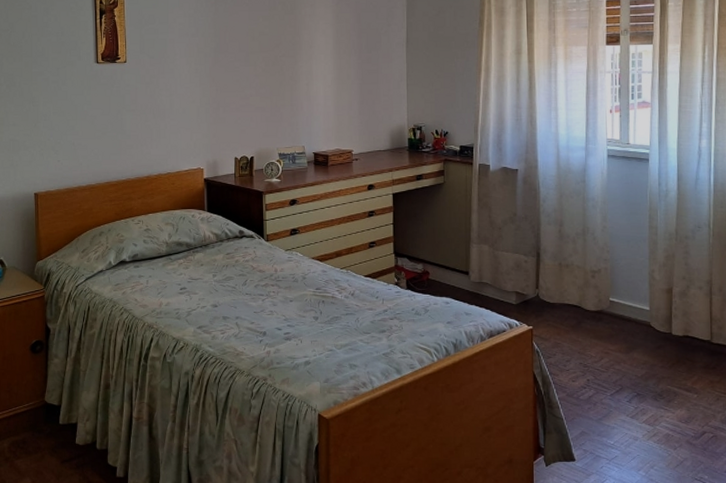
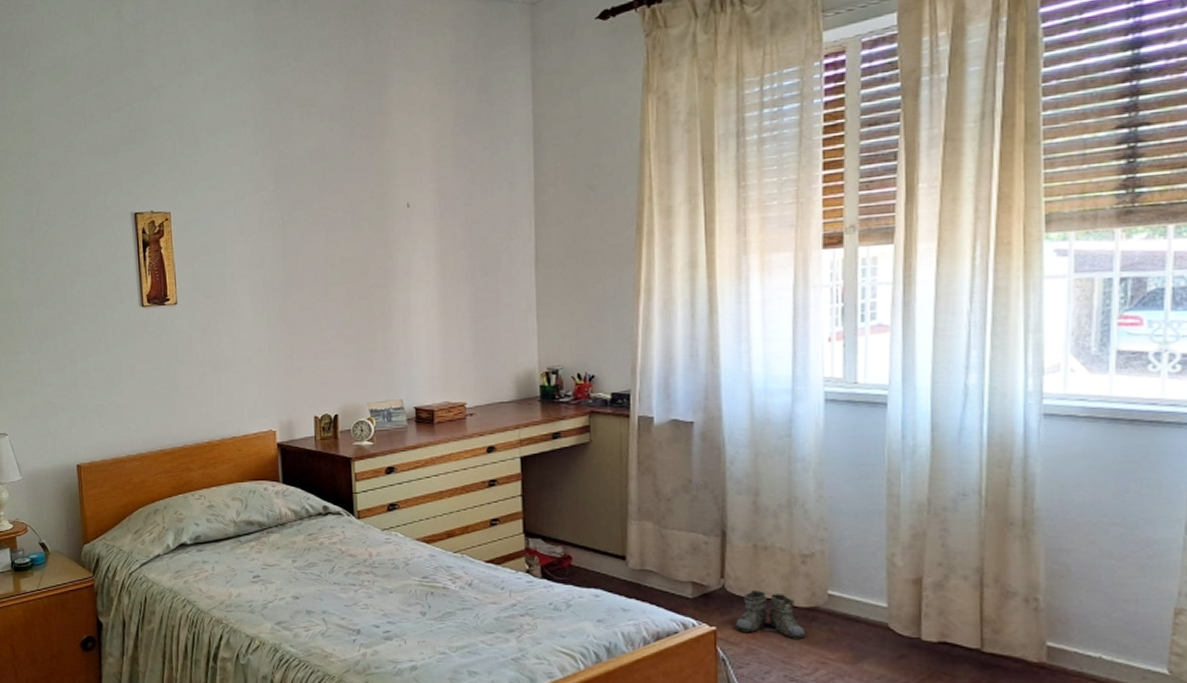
boots: none [545,298,595,335] -> present [734,591,806,639]

